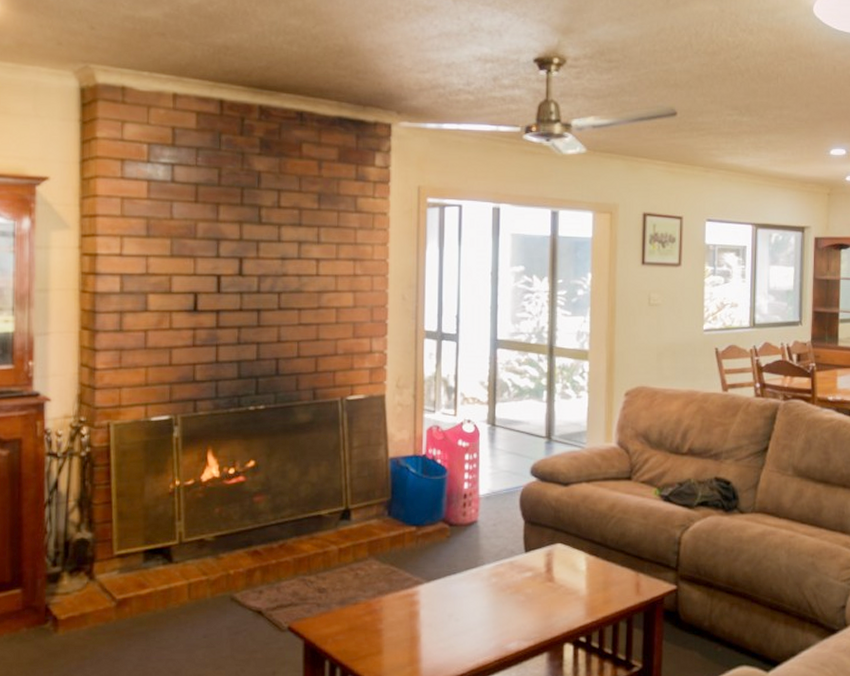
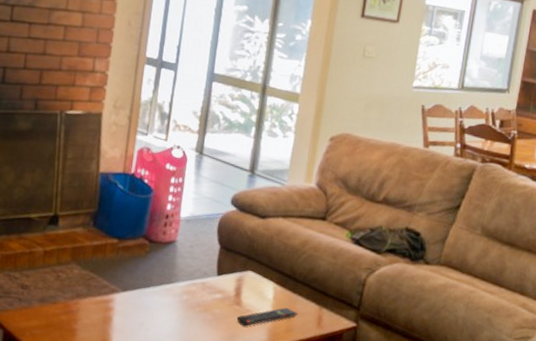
remote control: none [551,577,615,603] -> present [237,307,298,326]

